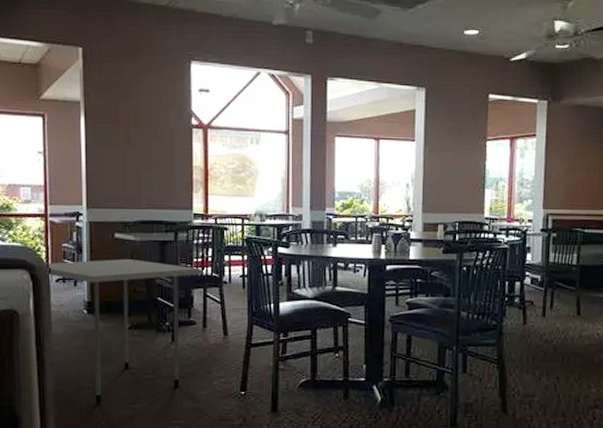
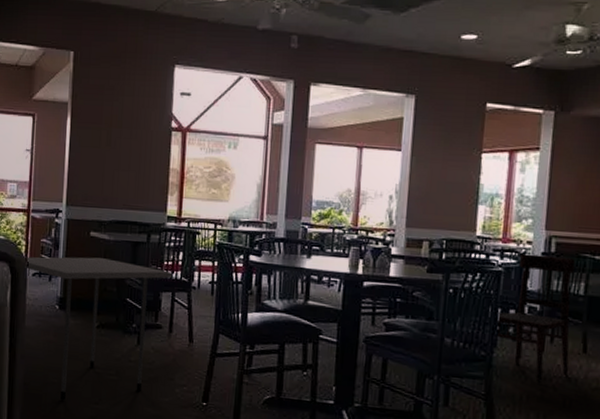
dining chair: none [504,231,569,346] -> present [496,253,575,384]

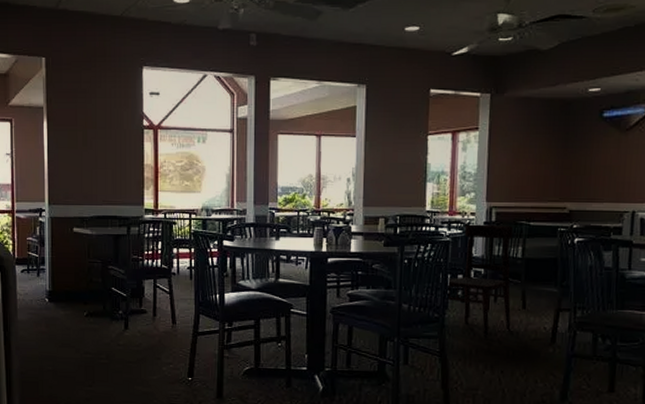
dining table: present [25,256,173,401] -> none [13,251,153,386]

